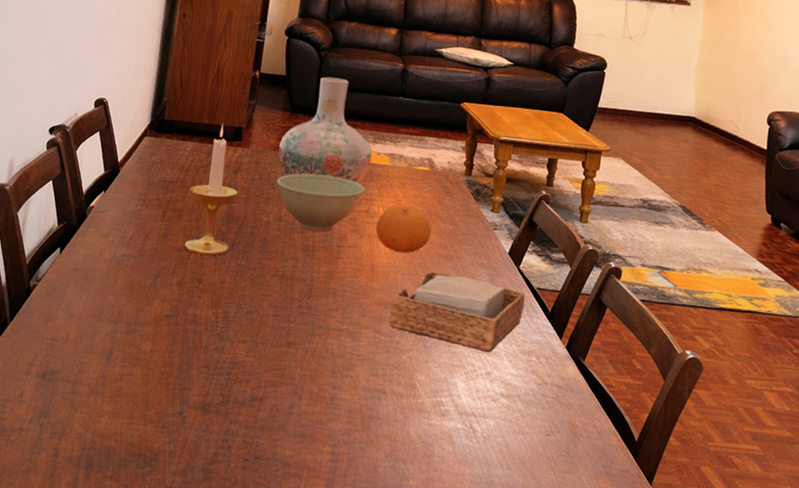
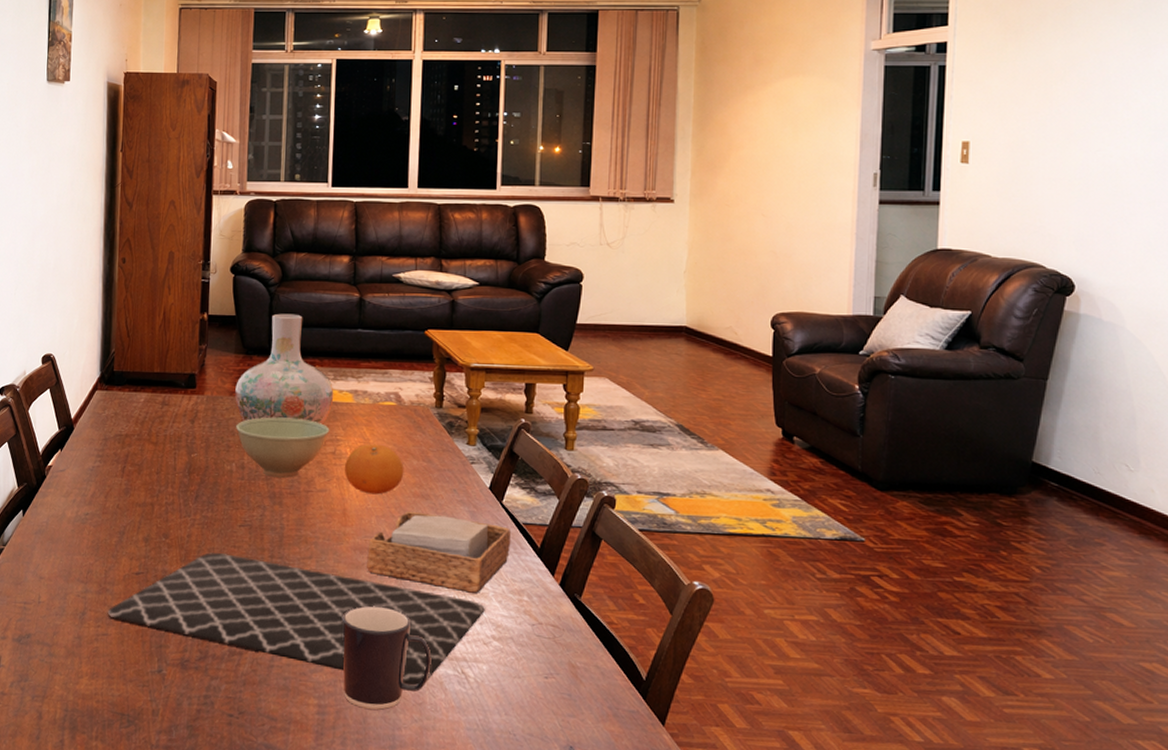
placemat: none [134,299,496,437] -> present [107,552,485,685]
candlestick: present [184,123,238,256] -> none [147,371,197,510]
mug: none [357,358,443,460] -> present [341,605,432,711]

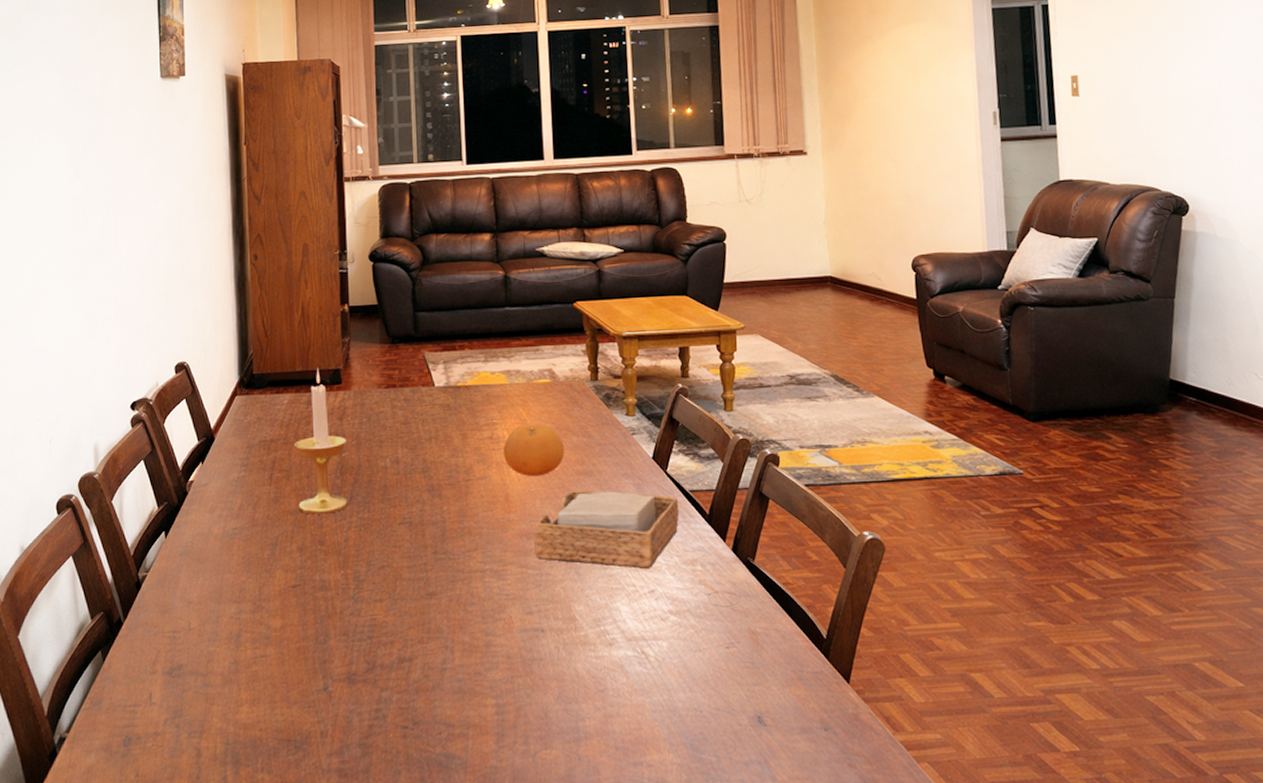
placemat: present [107,552,485,685] -> none [264,555,659,671]
candlestick: none [147,371,197,510] -> present [294,368,349,515]
vase: present [235,313,334,424] -> none [383,297,487,414]
bowl: present [236,417,330,478] -> none [387,405,485,469]
mug: present [341,605,432,711] -> none [513,592,610,704]

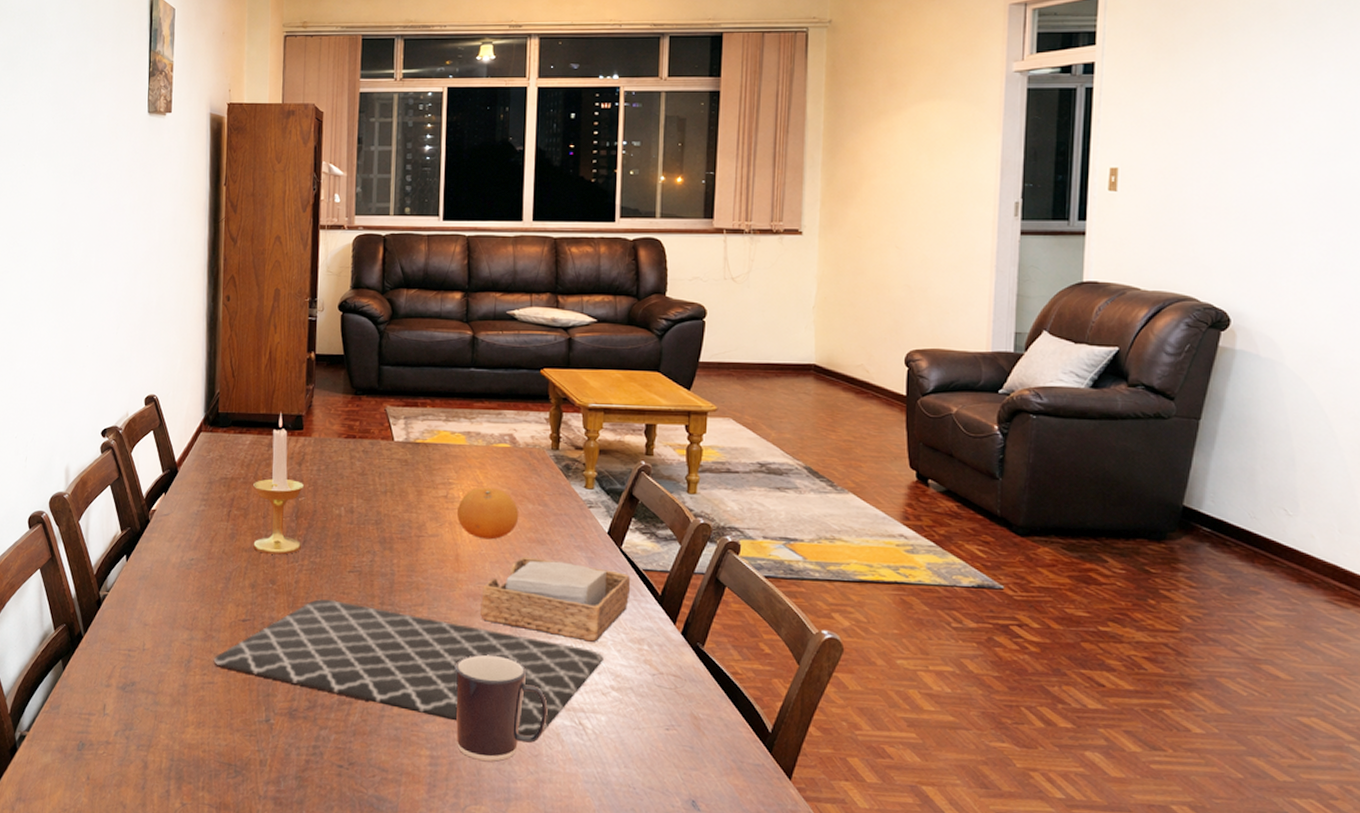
placemat: none [264,555,659,671] -> present [213,599,603,736]
mug: none [513,592,610,704] -> present [454,654,548,762]

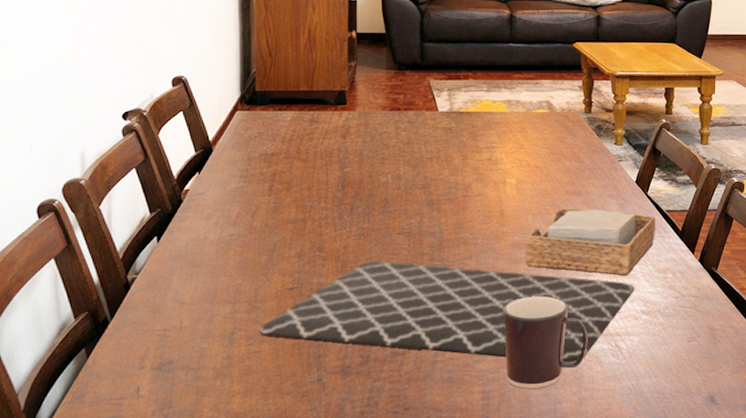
candlestick: present [253,412,305,555] -> none [296,88,350,224]
fruit: present [457,487,519,540] -> none [501,149,558,195]

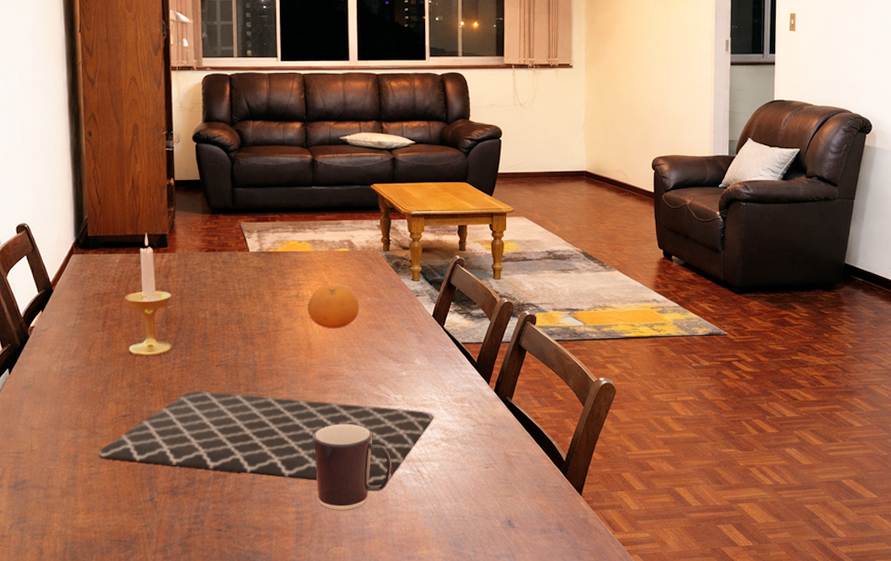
candlestick: none [296,88,350,224] -> present [125,232,173,357]
fruit: none [501,149,558,195] -> present [308,285,360,329]
napkin holder: present [524,207,656,275] -> none [331,340,453,405]

